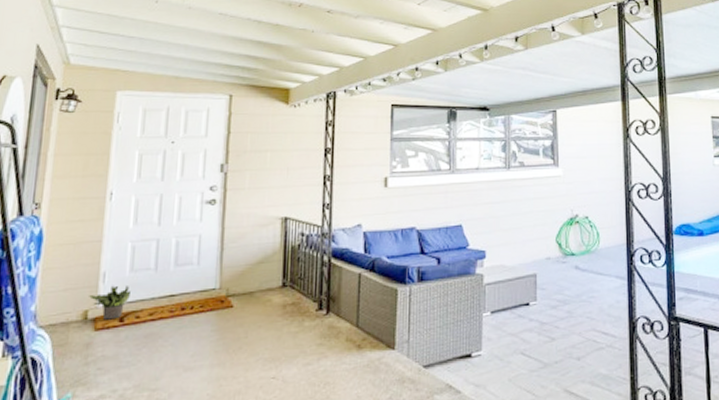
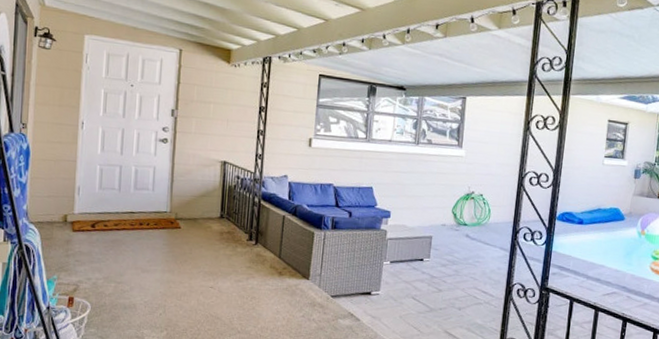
potted plant: present [89,285,130,320] -> none [68,198,100,225]

